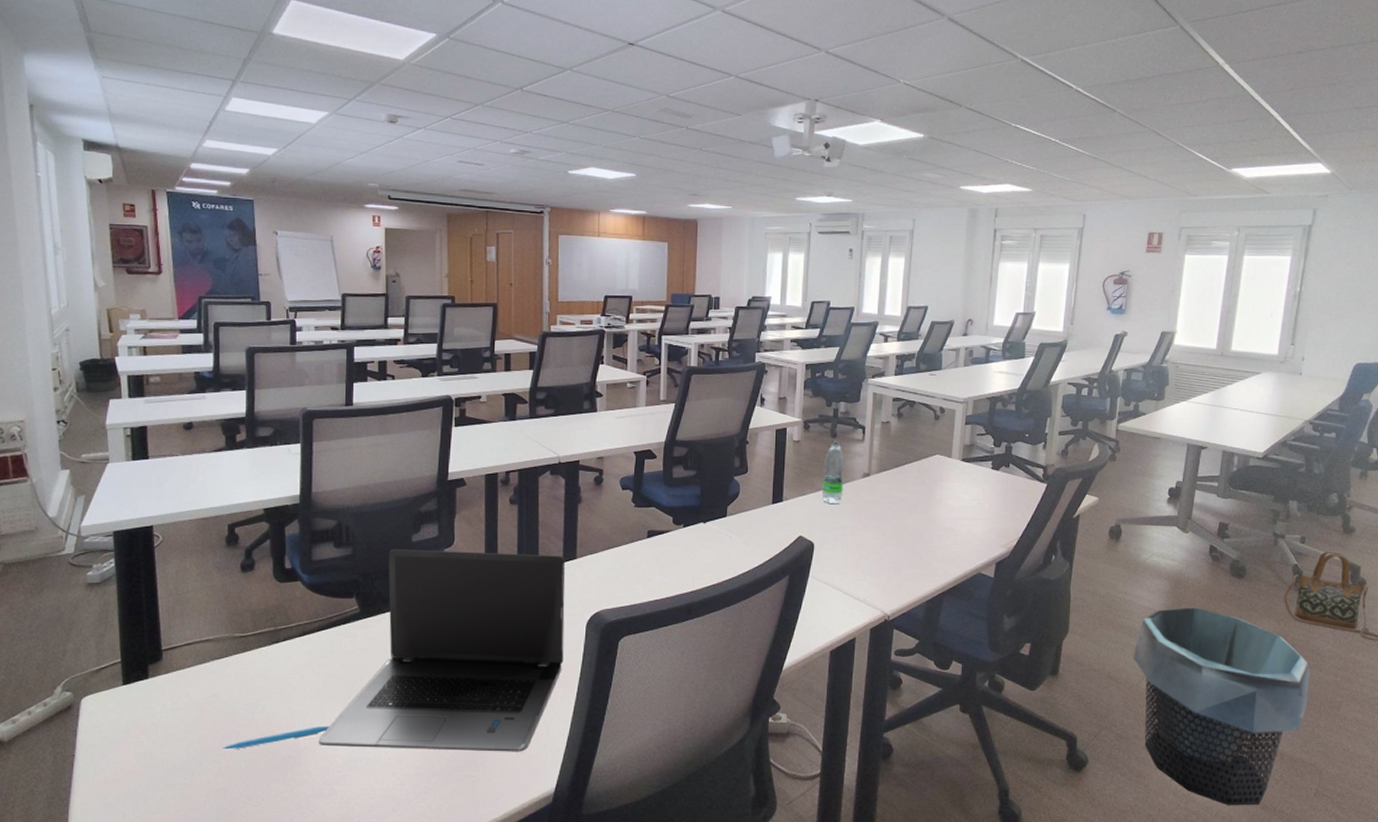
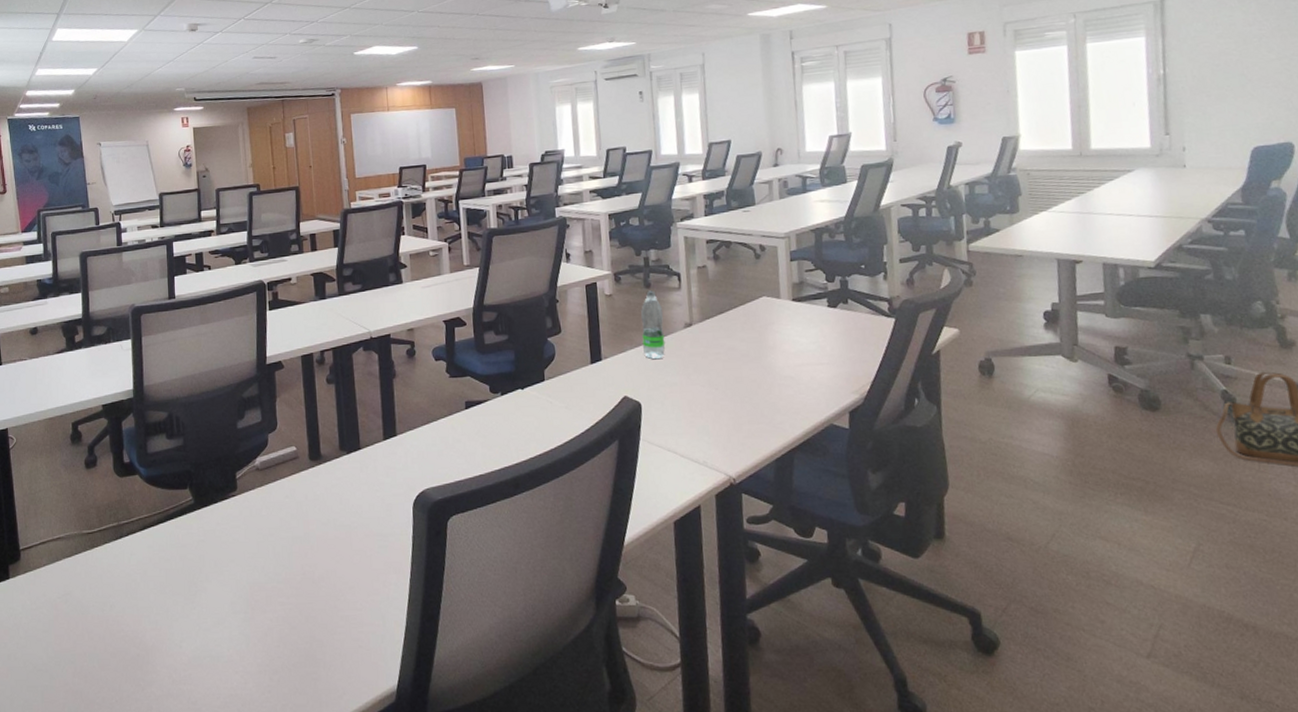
pen: present [222,725,329,750] -> none [76,622,173,650]
laptop computer: present [319,549,566,752] -> none [164,433,394,646]
trash bin: present [1133,607,1310,806] -> none [1034,449,1277,696]

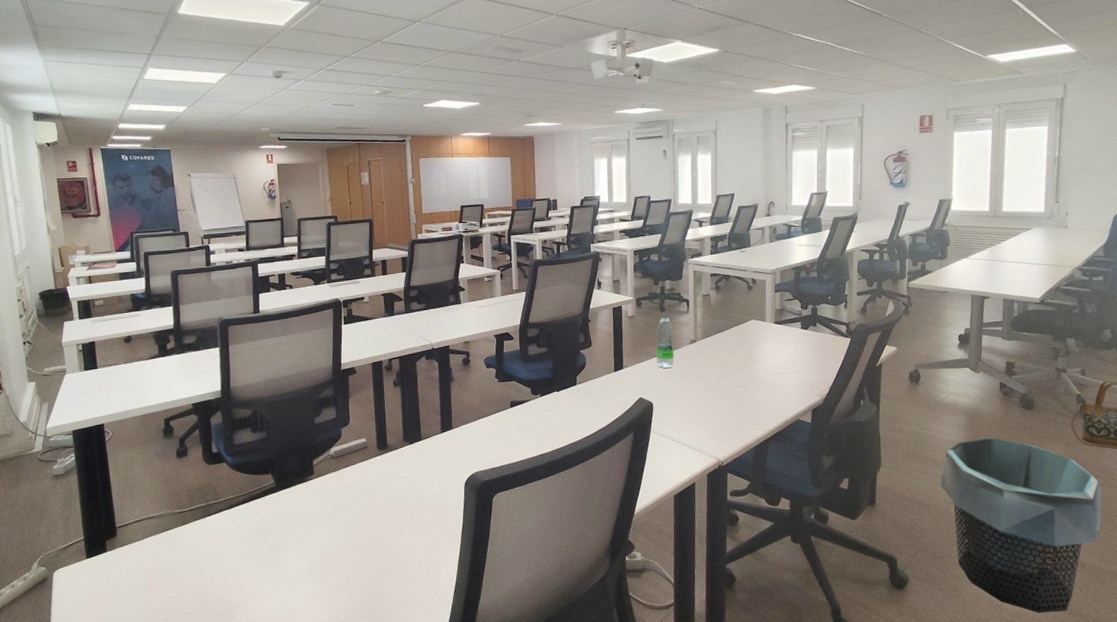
trash bin: none [1034,449,1277,696] -> present [940,438,1102,613]

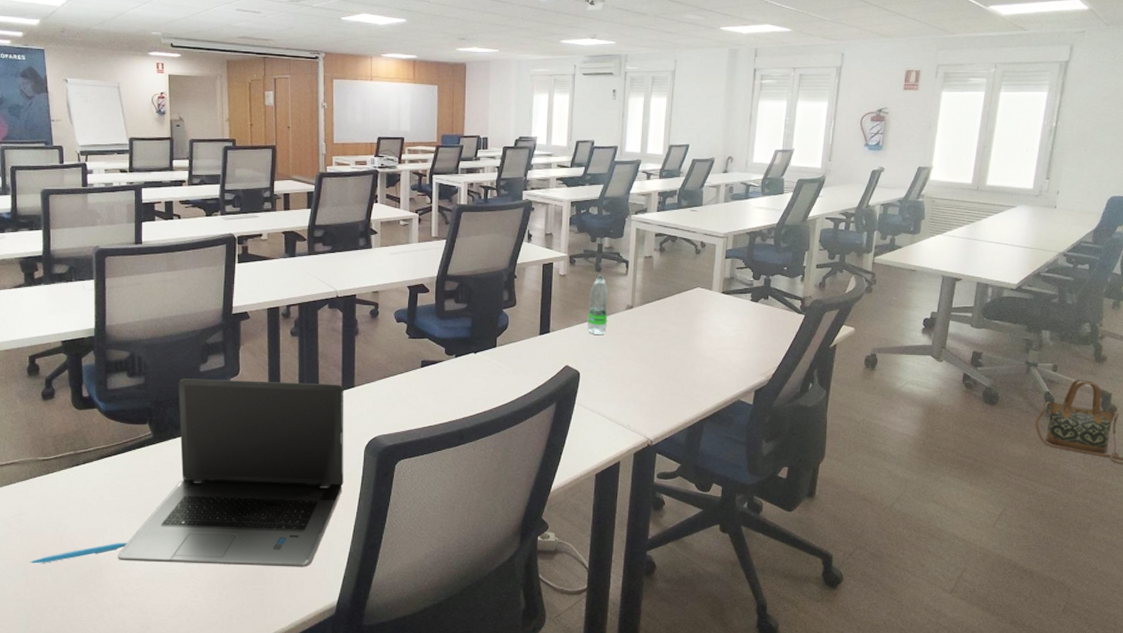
pen: none [169,584,256,609] -> present [29,542,127,564]
laptop computer: none [248,427,447,602] -> present [118,378,344,567]
trash bin: present [940,438,1102,613] -> none [887,433,1060,621]

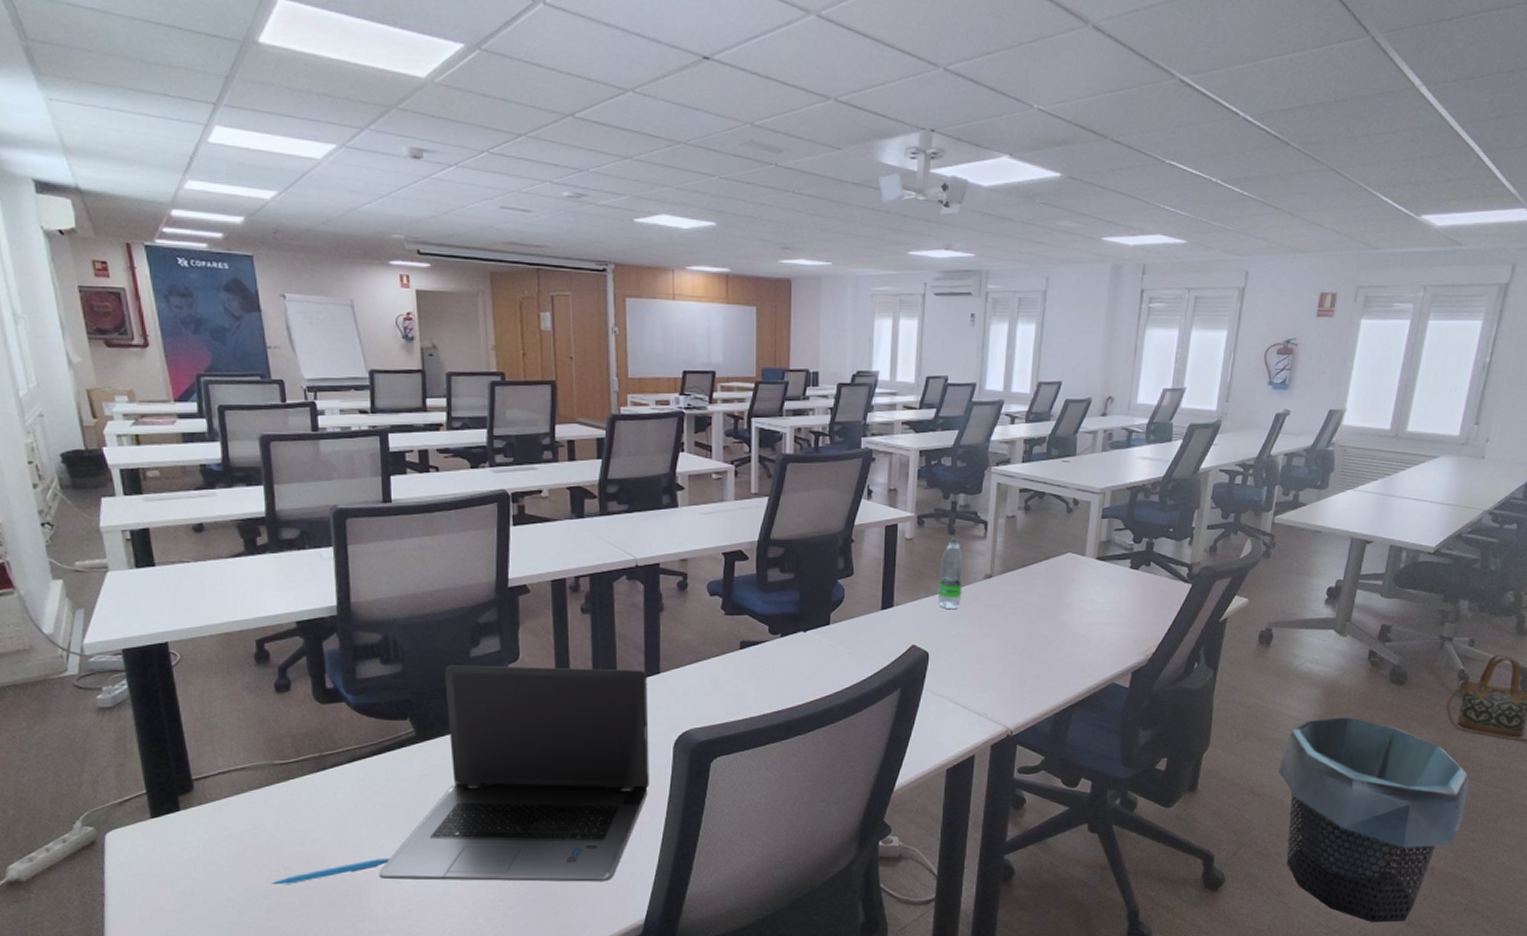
trash bin: none [887,433,1060,621] -> present [1278,717,1469,923]

